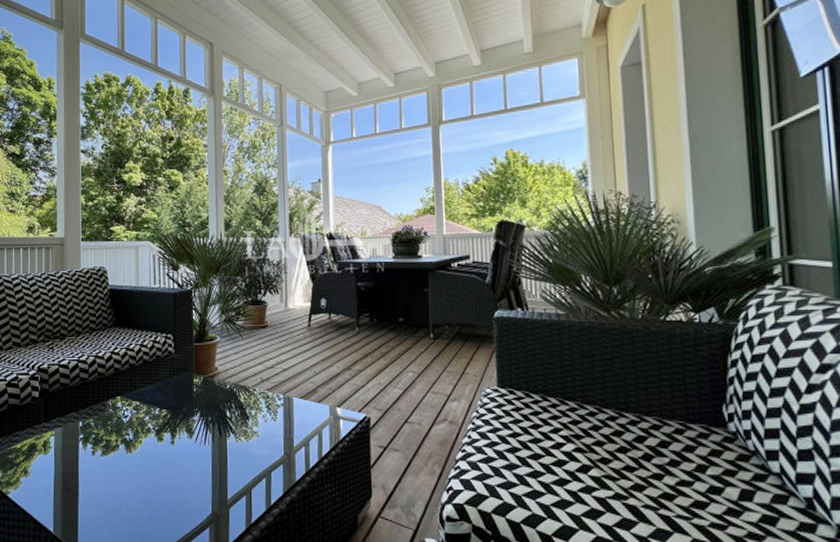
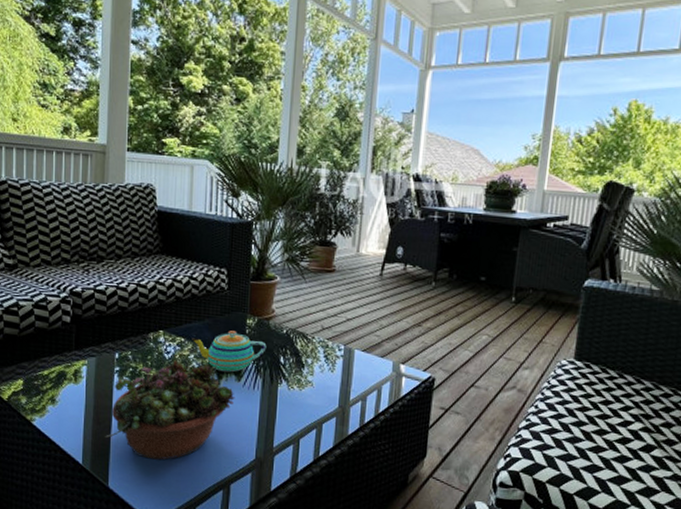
succulent planter: none [72,417,189,522] -> present [104,358,235,460]
teapot: none [146,391,213,430] -> present [191,330,267,373]

